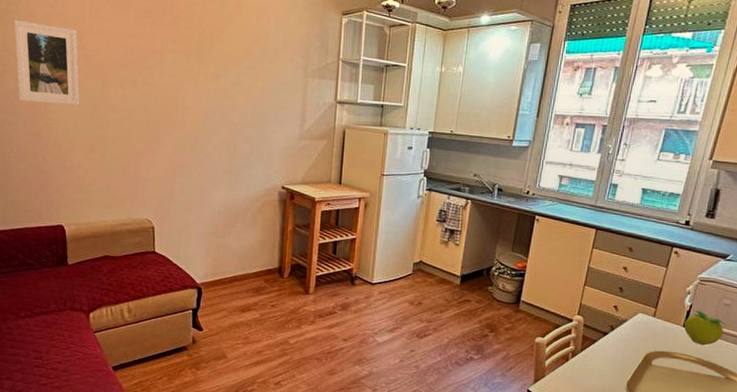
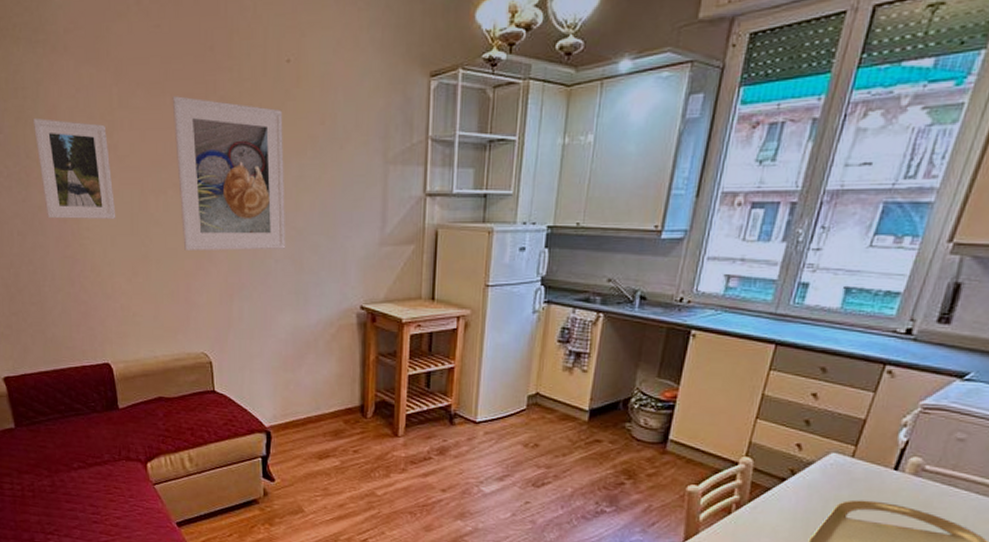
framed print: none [135,12,226,138] -> present [172,96,286,250]
fruit: present [683,310,725,345] -> none [894,447,955,493]

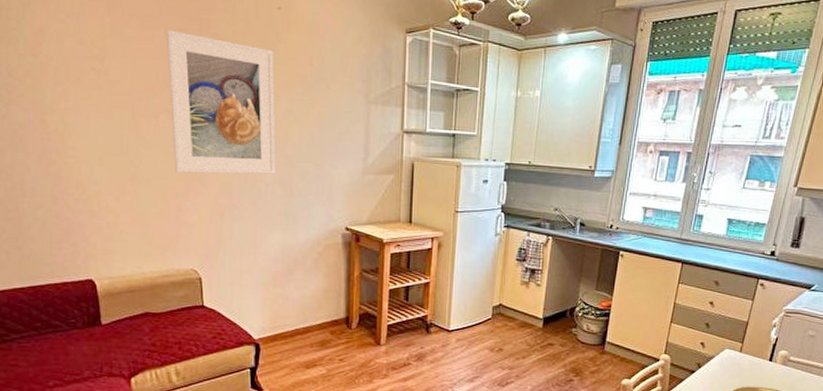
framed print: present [32,118,116,219] -> none [17,39,105,139]

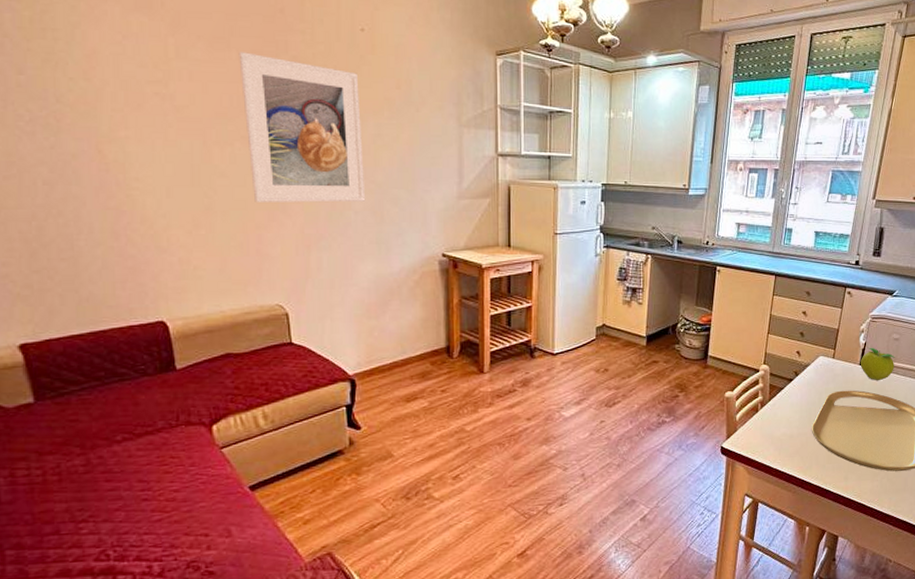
fruit: none [769,343,810,378] -> present [860,347,895,380]

